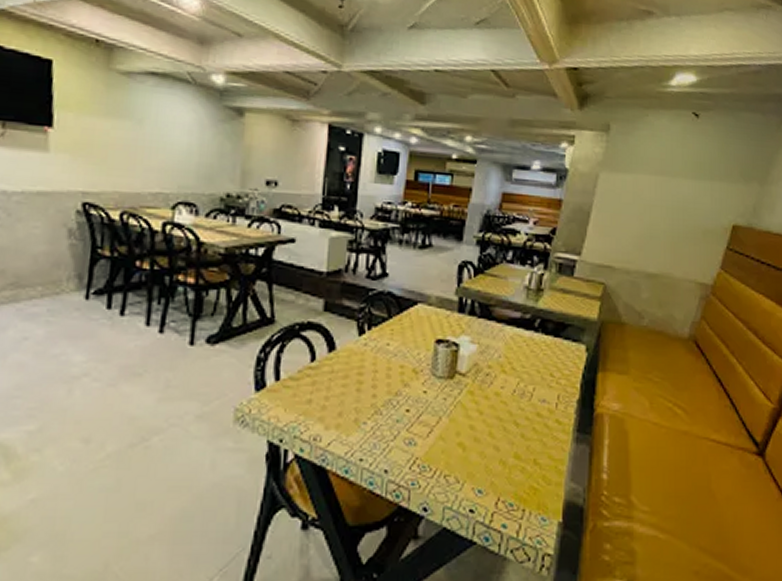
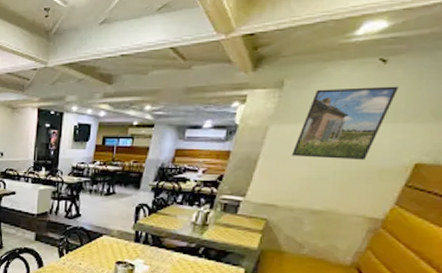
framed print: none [624,137,711,219] -> present [292,86,399,160]

